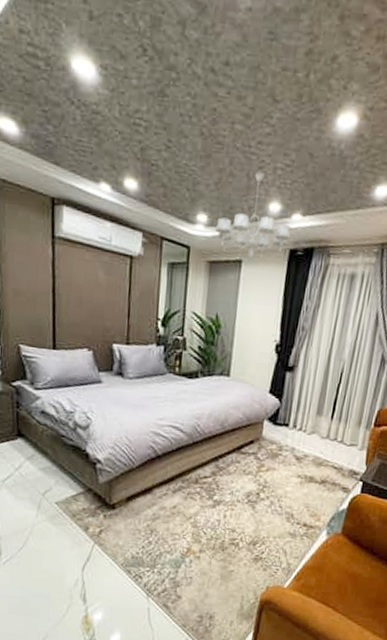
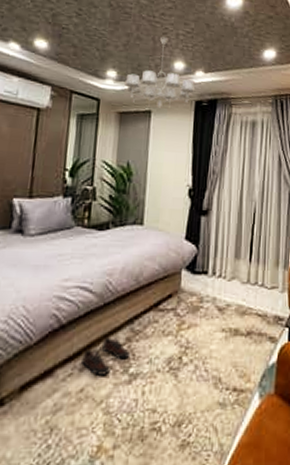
shoe: none [174,469,215,499] -> present [81,336,131,376]

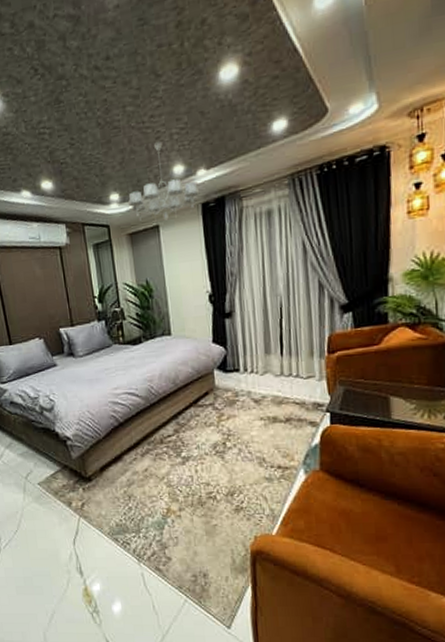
shoe: present [81,336,131,376] -> none [141,429,180,459]

